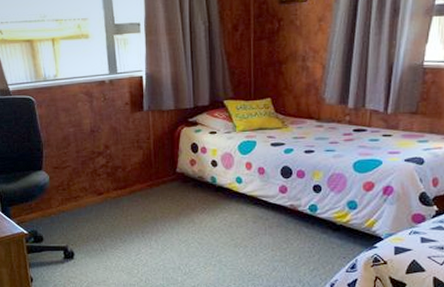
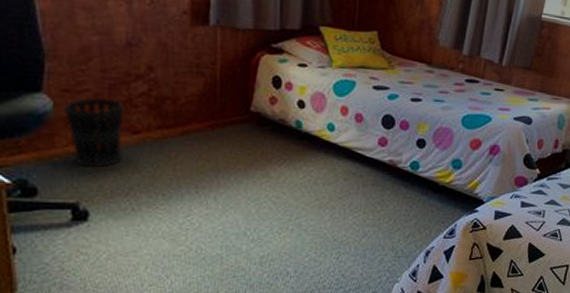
wastebasket: none [55,171,93,221] -> present [63,97,124,168]

